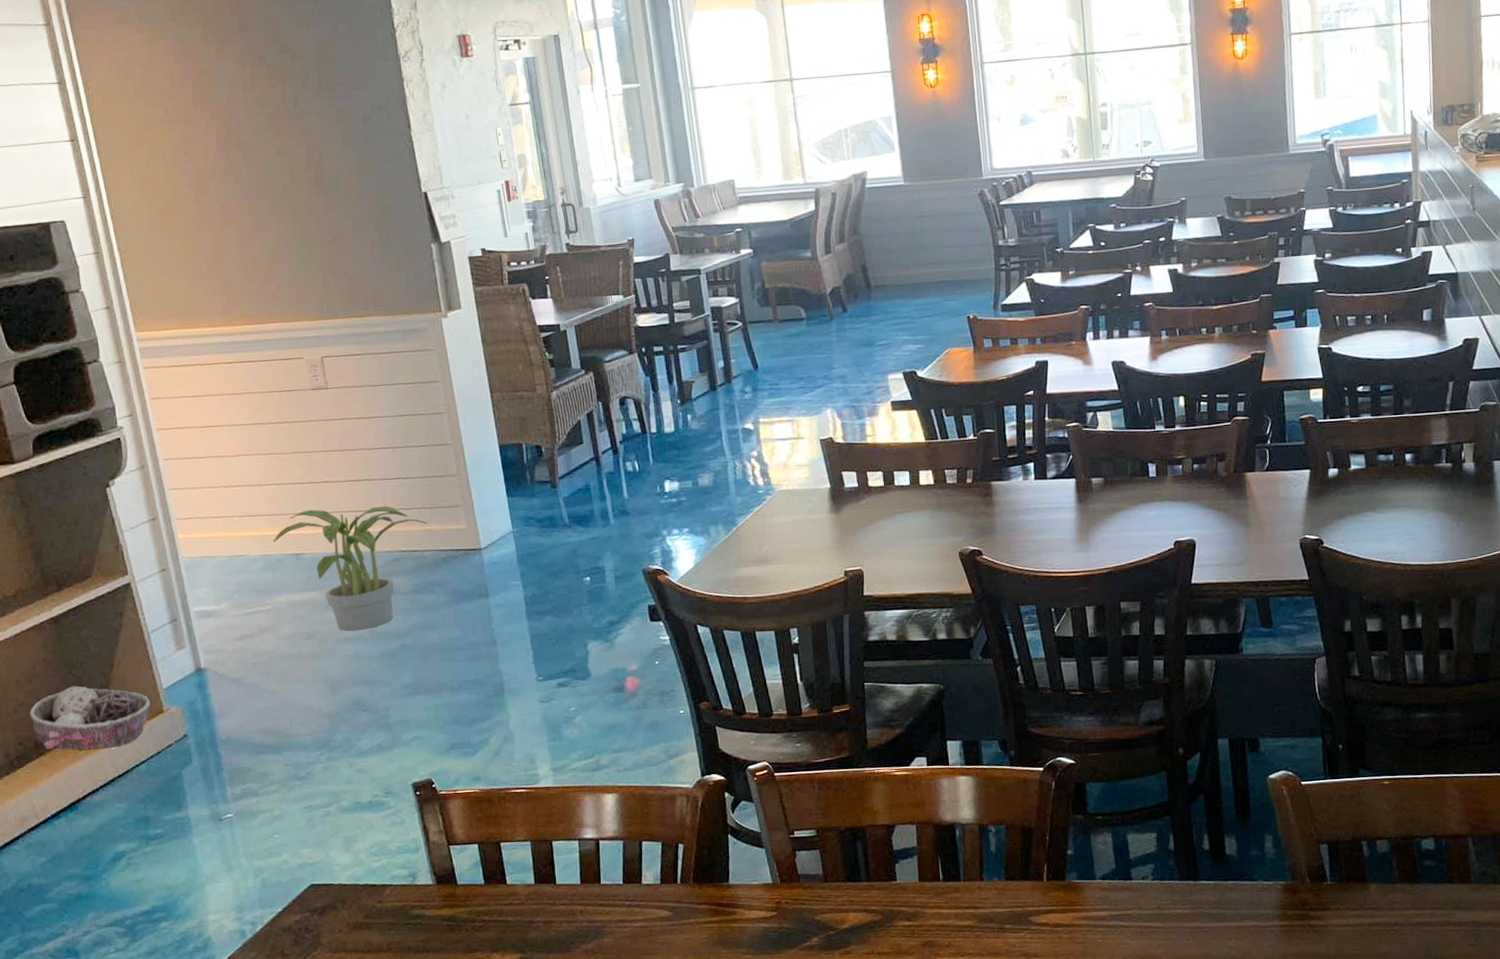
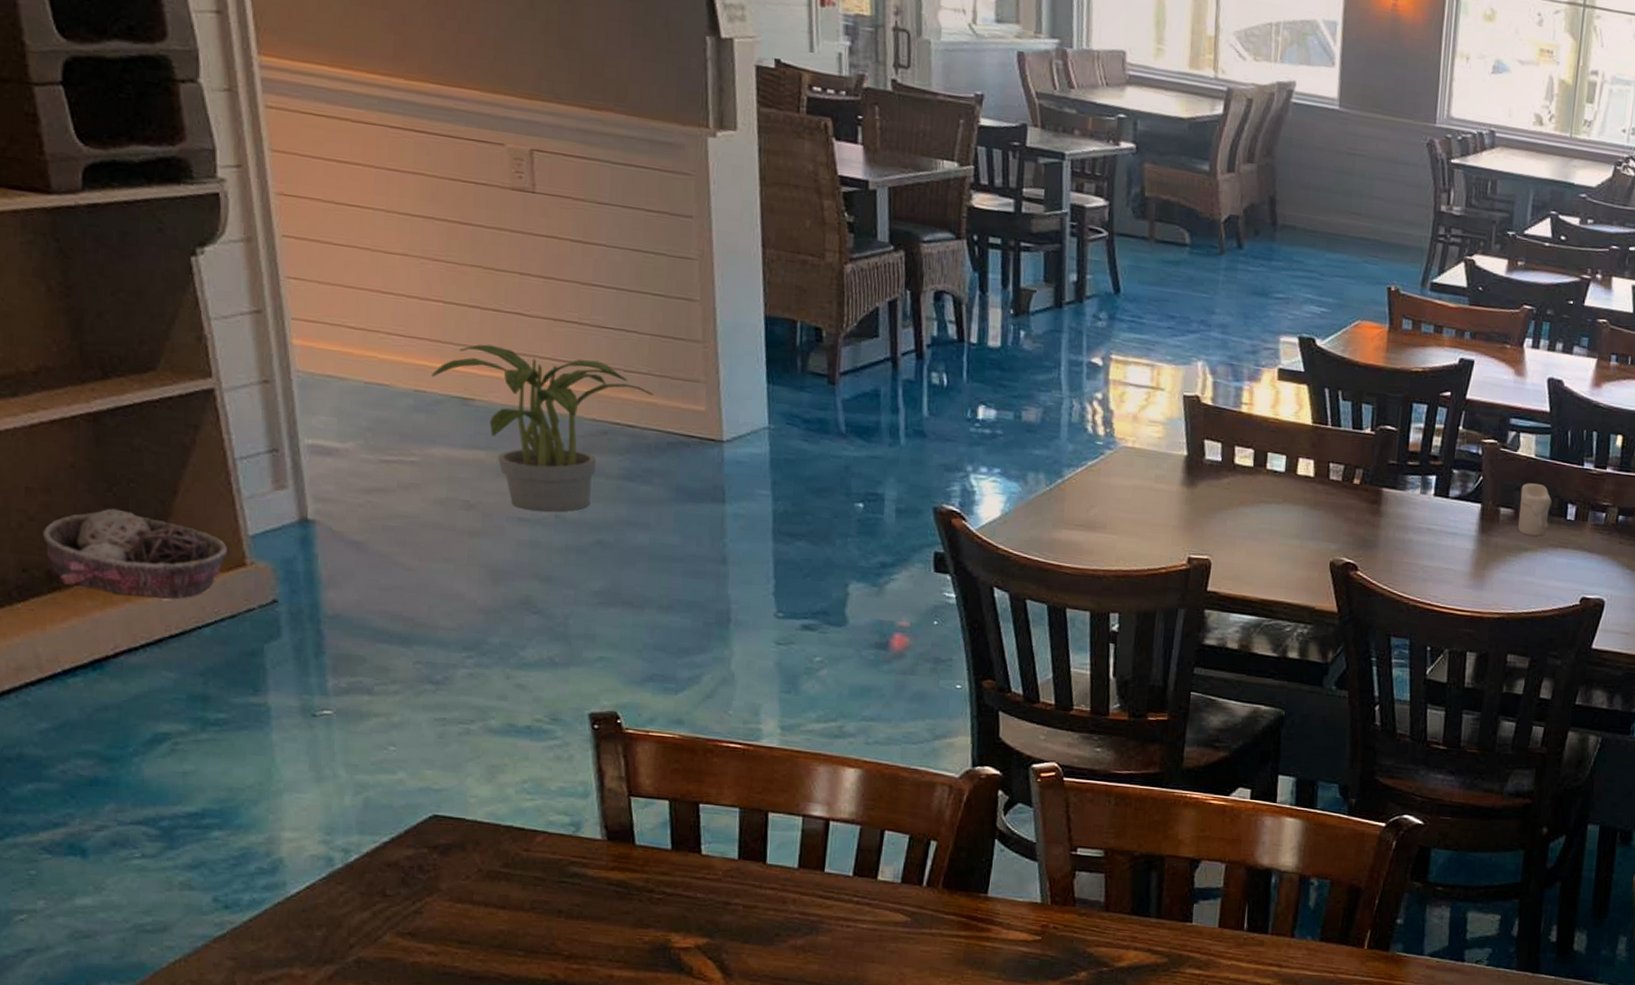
candle: none [1106,452,1136,497] -> present [1518,483,1552,536]

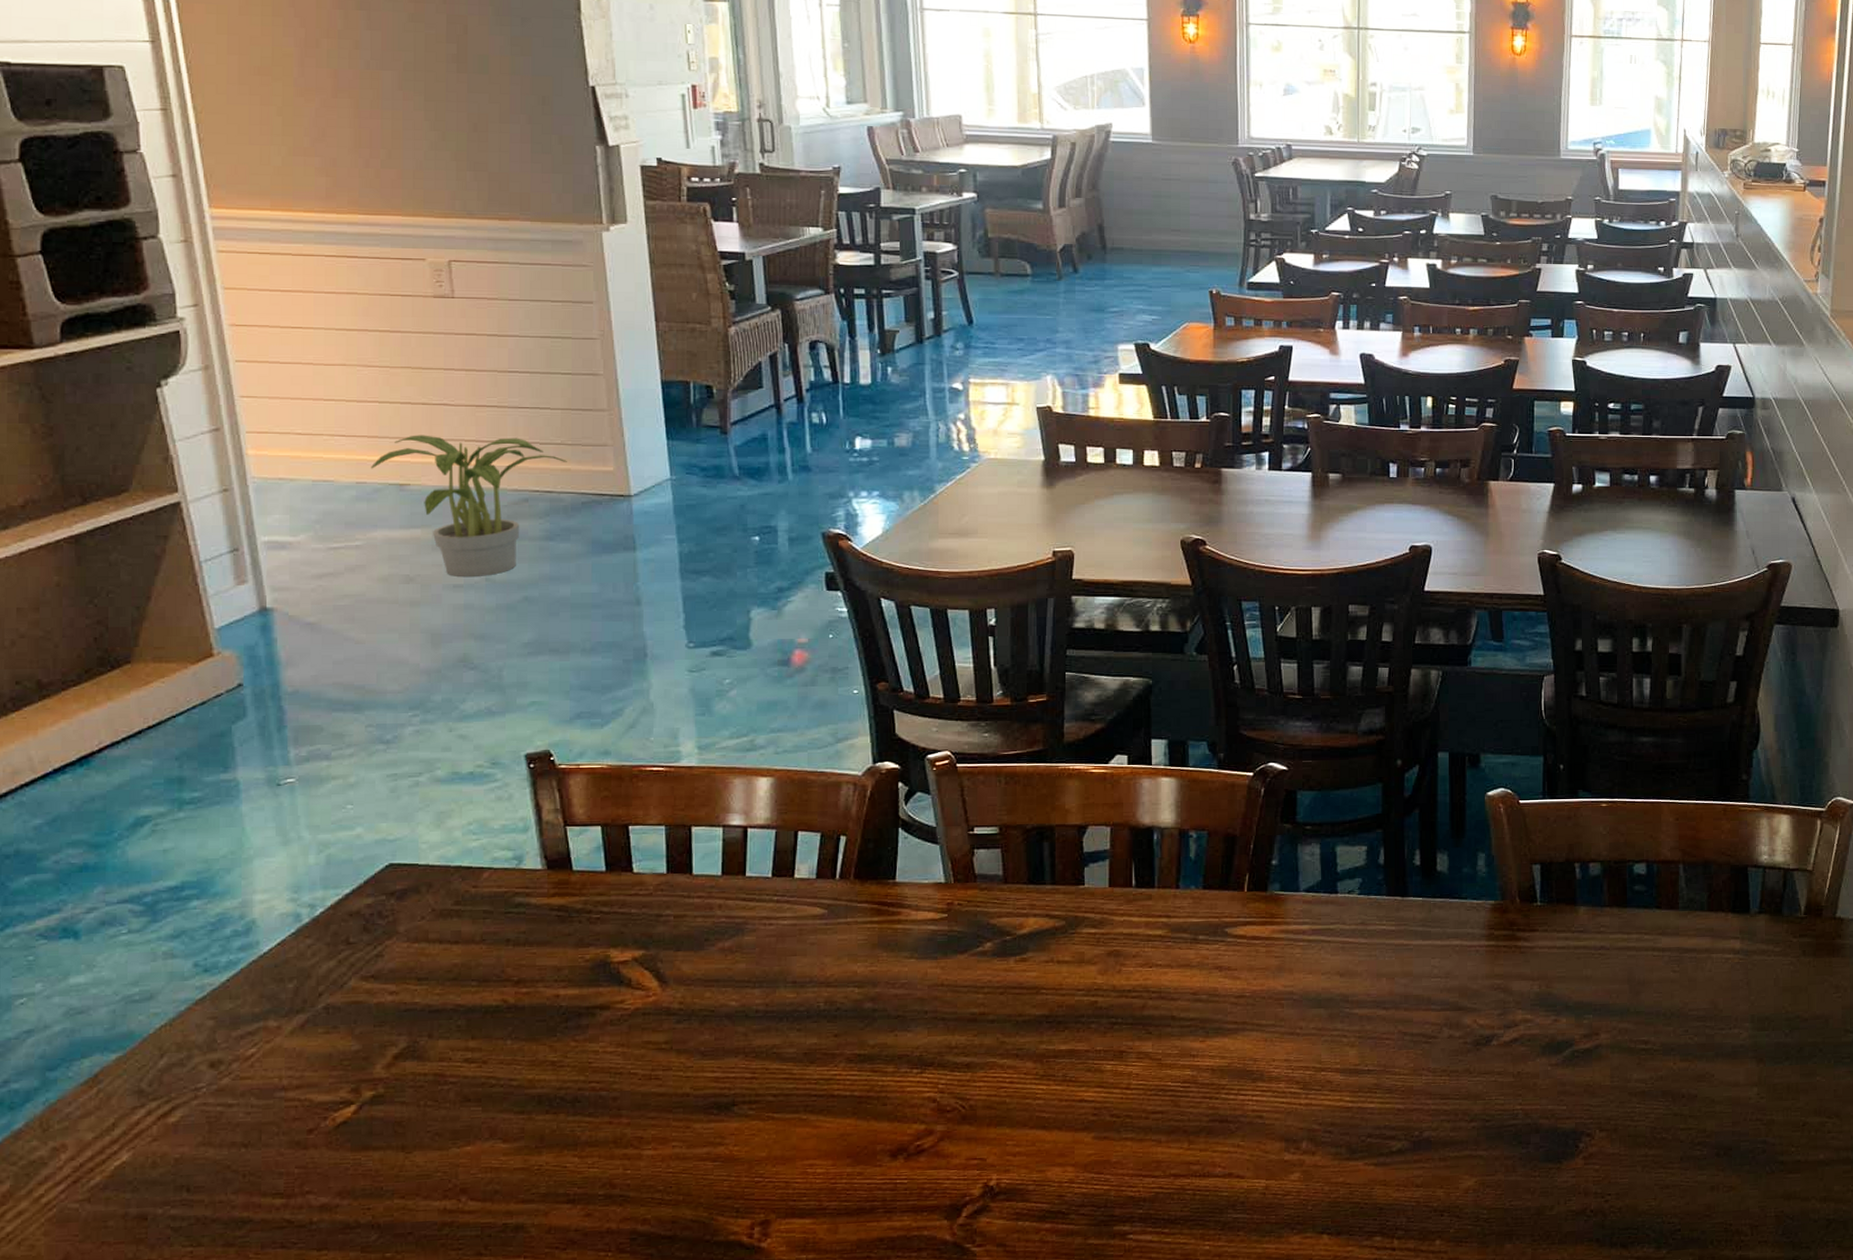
decorative basket: present [43,508,229,599] -> none [33,618,198,696]
candle: present [1518,483,1552,536] -> none [1346,449,1374,495]

